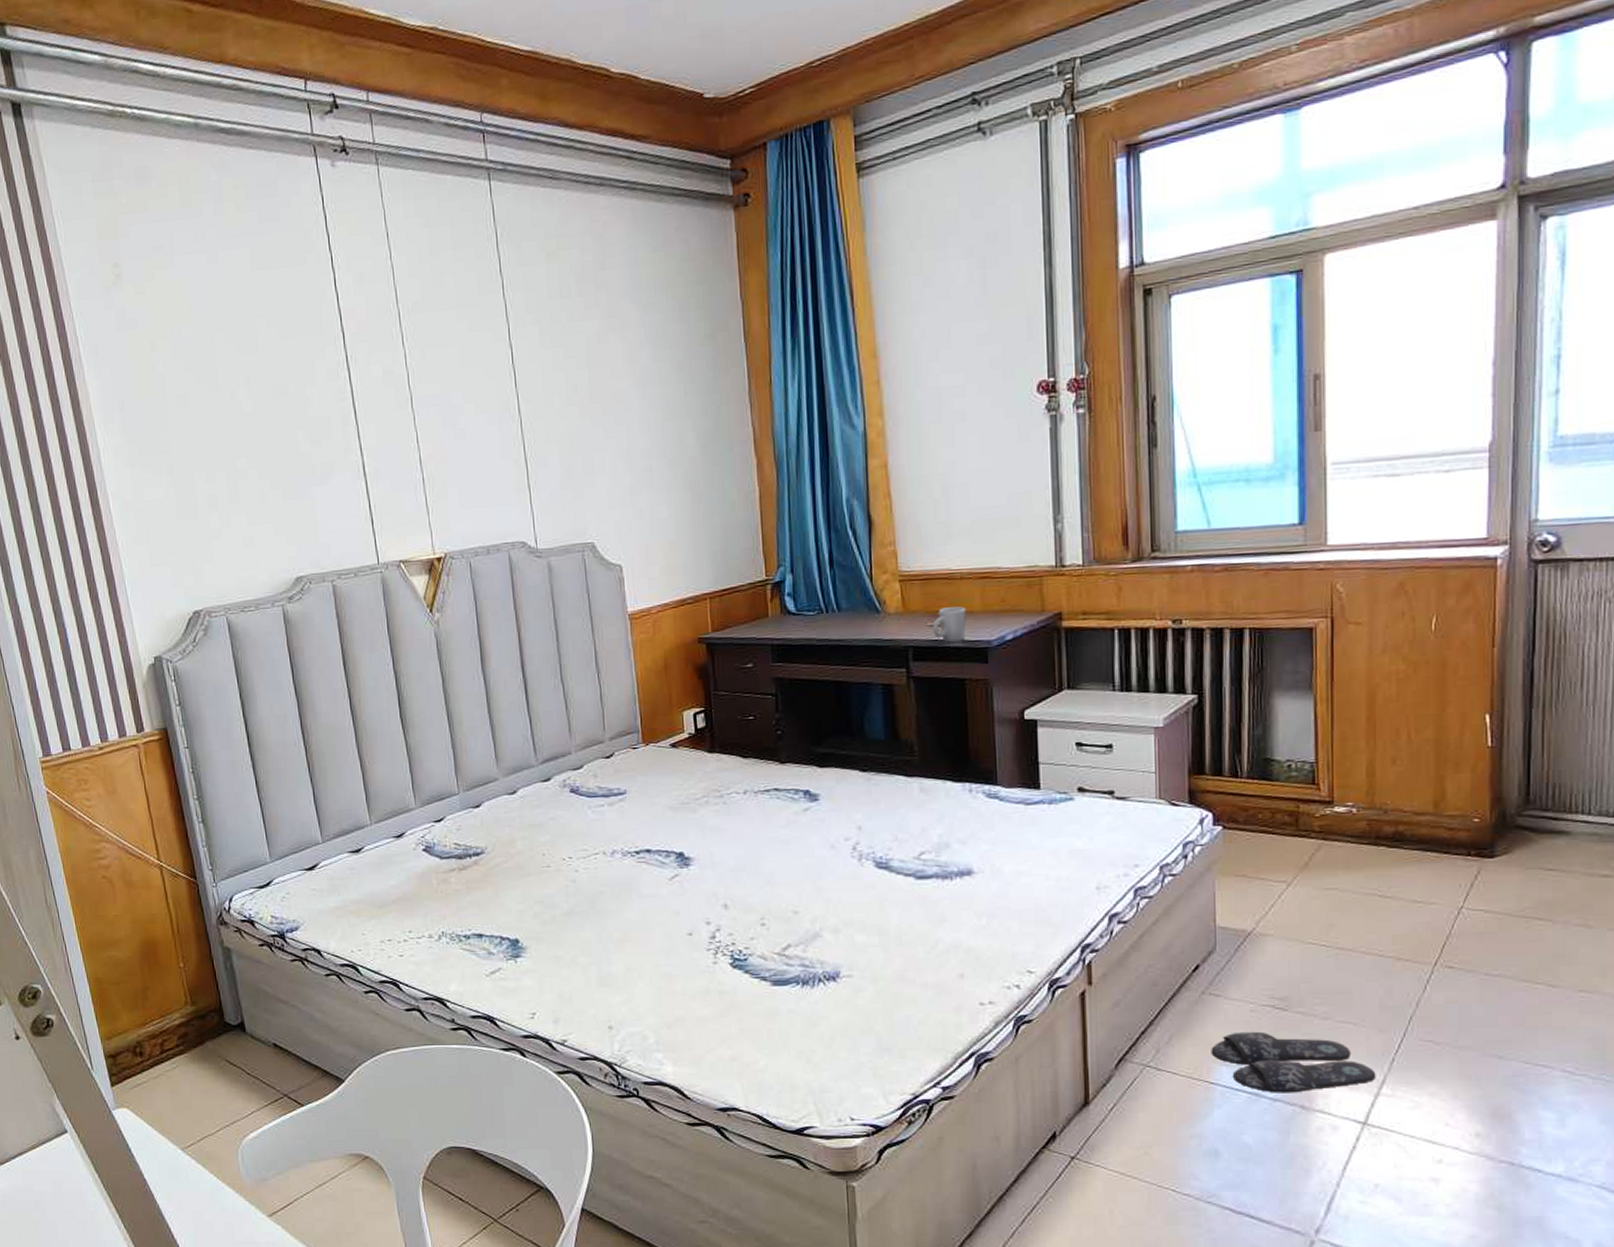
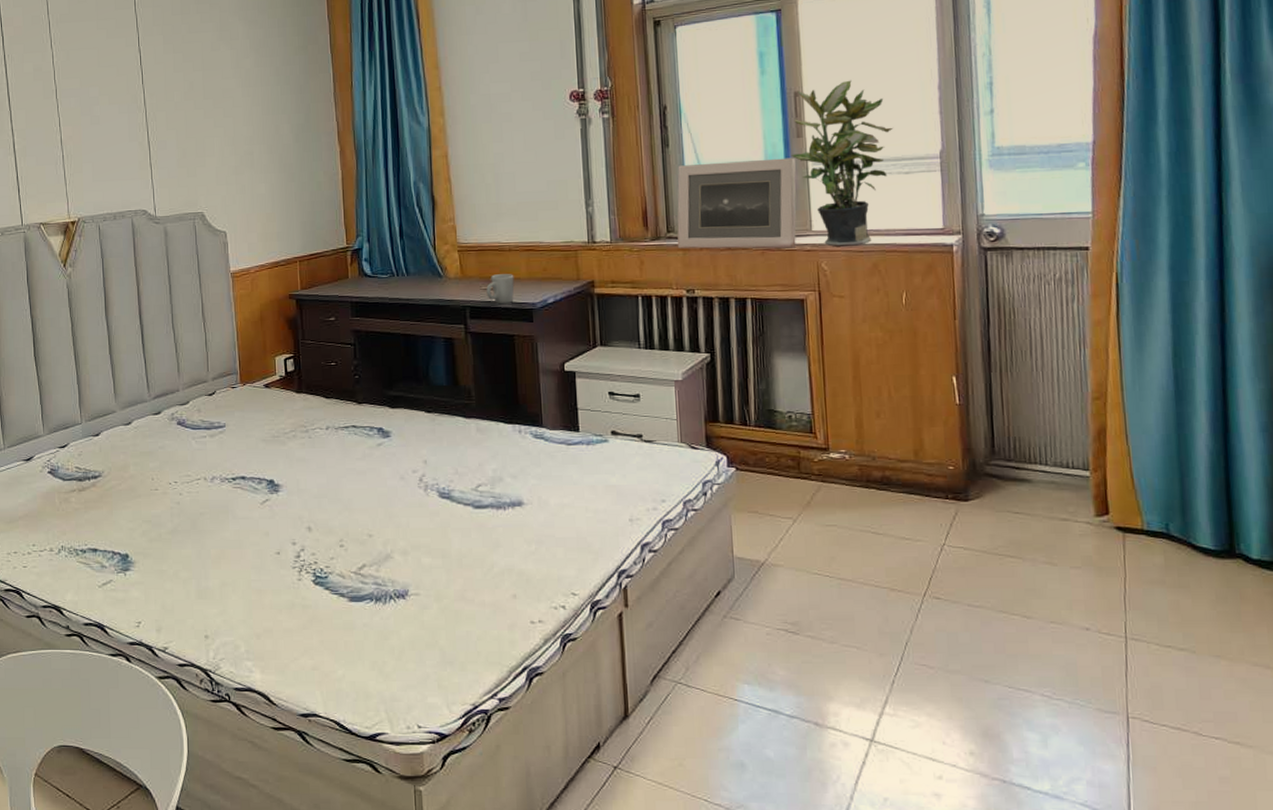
picture frame: none [1163,456,1312,572] -> present [677,157,797,250]
slippers: present [1211,1031,1376,1093] -> none [734,653,880,711]
potted plant: none [1306,357,1435,565] -> present [791,80,894,248]

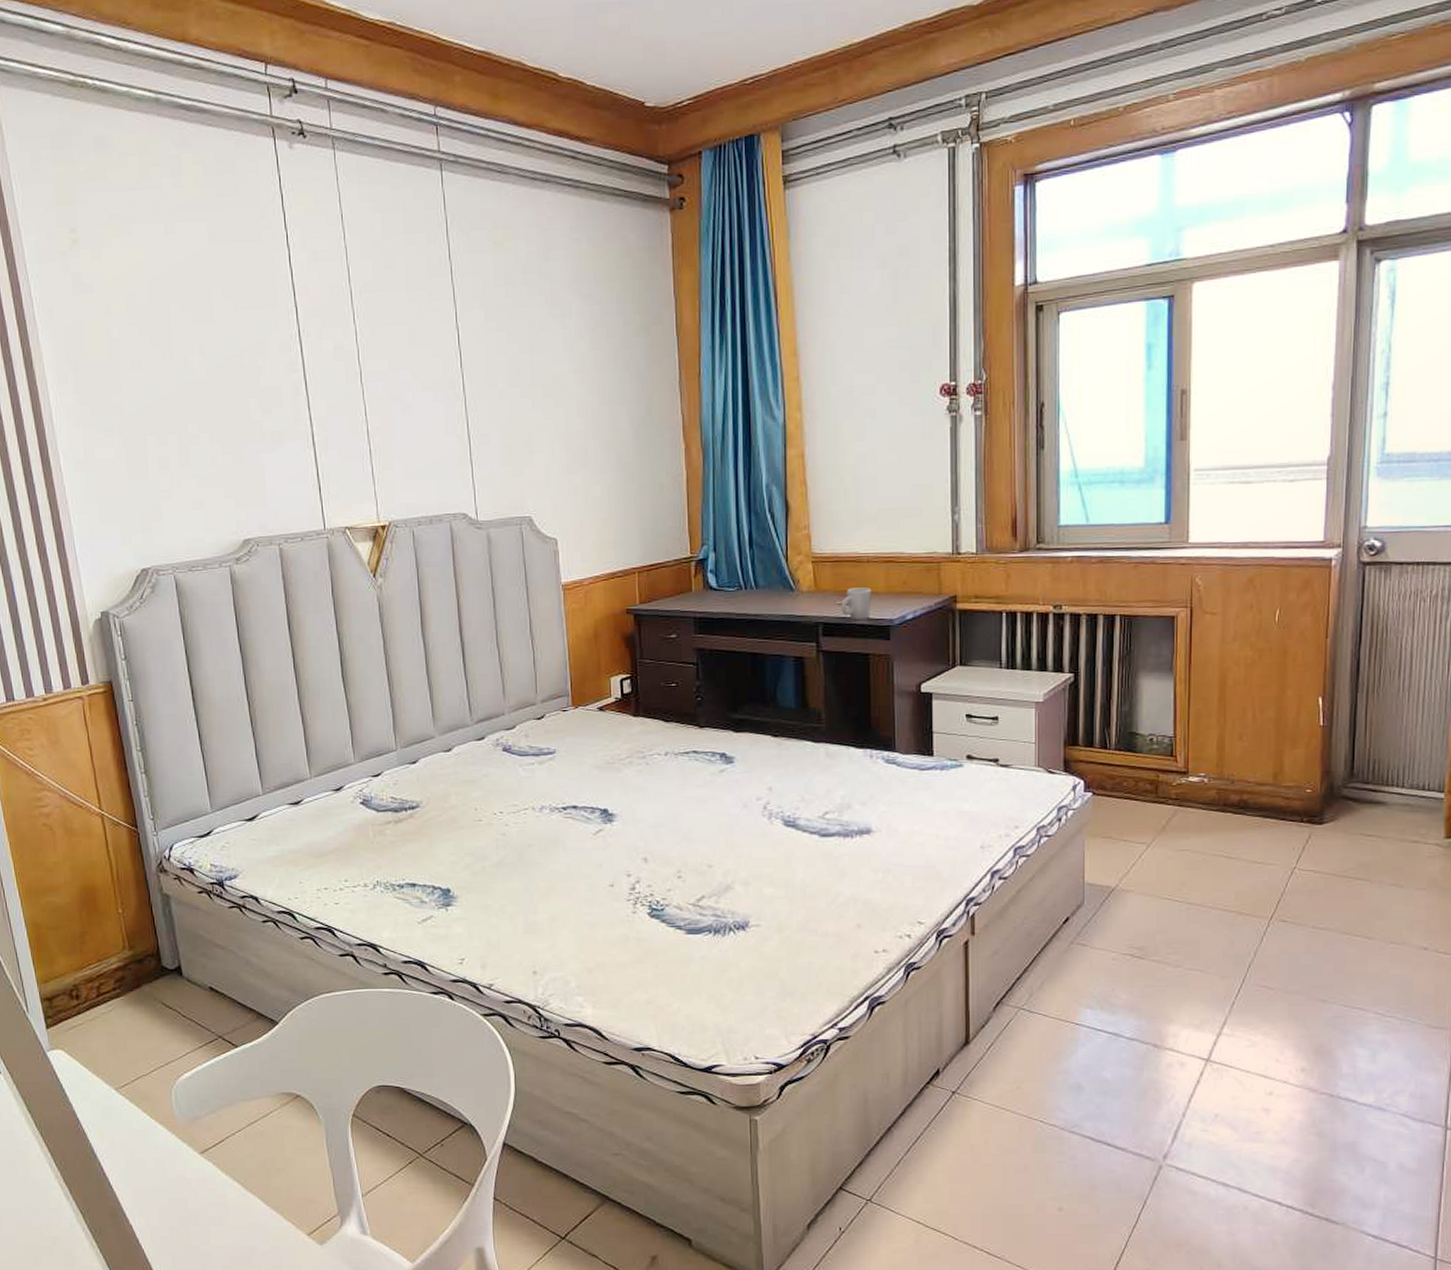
picture frame: present [677,157,797,250] -> none [1046,462,1178,562]
potted plant: present [791,80,894,248] -> none [1172,377,1283,561]

